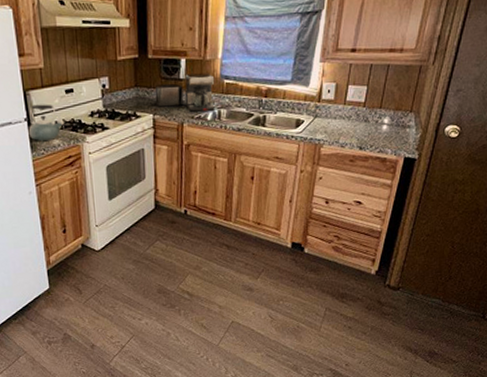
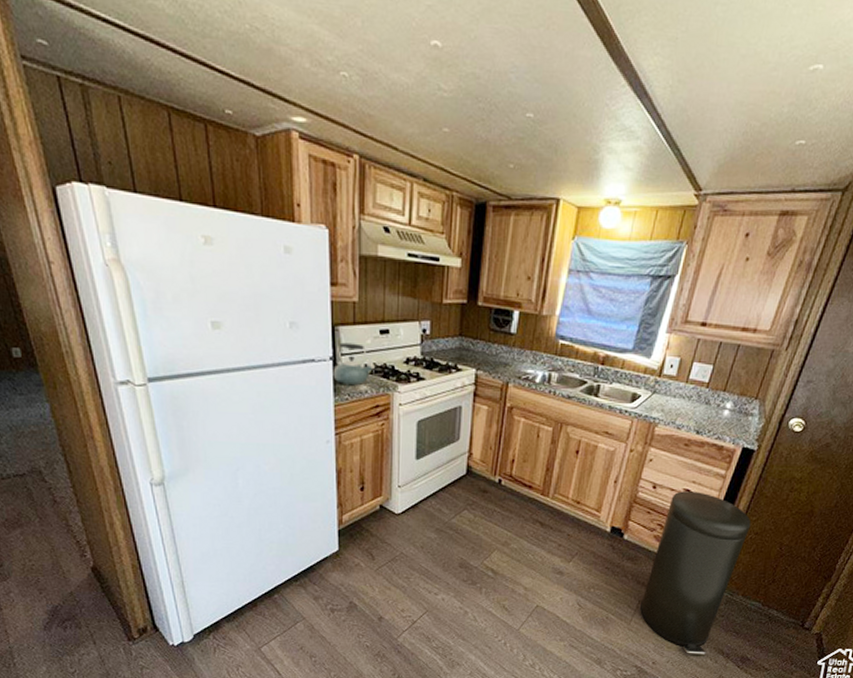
toaster: present [154,83,185,107] -> none [480,336,514,363]
coffee maker: present [184,73,215,112] -> none [513,328,549,374]
pedal bin: none [328,202,422,354] -> present [640,491,751,656]

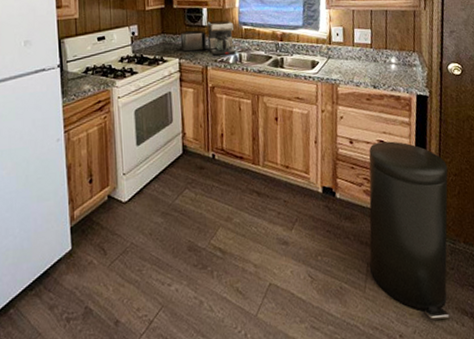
kettle: present [333,342,376,386] -> none [60,51,96,87]
toaster: none [480,336,514,363] -> present [180,29,208,52]
coffee maker: none [513,328,549,374] -> present [207,20,236,56]

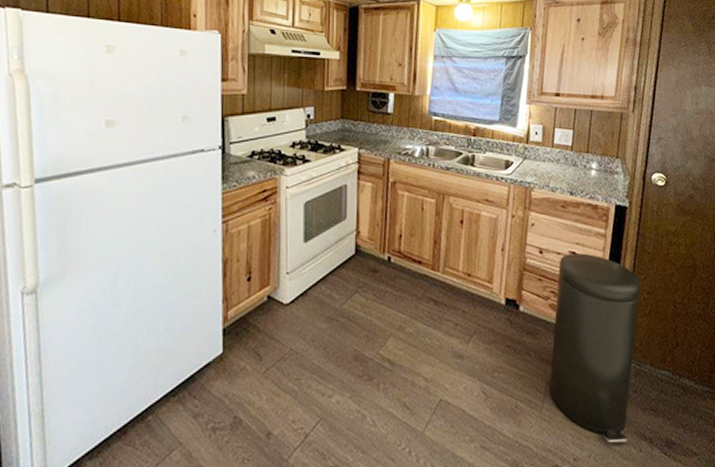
toaster: present [180,29,208,52] -> none [361,117,392,141]
coffee maker: present [207,20,236,56] -> none [392,108,423,149]

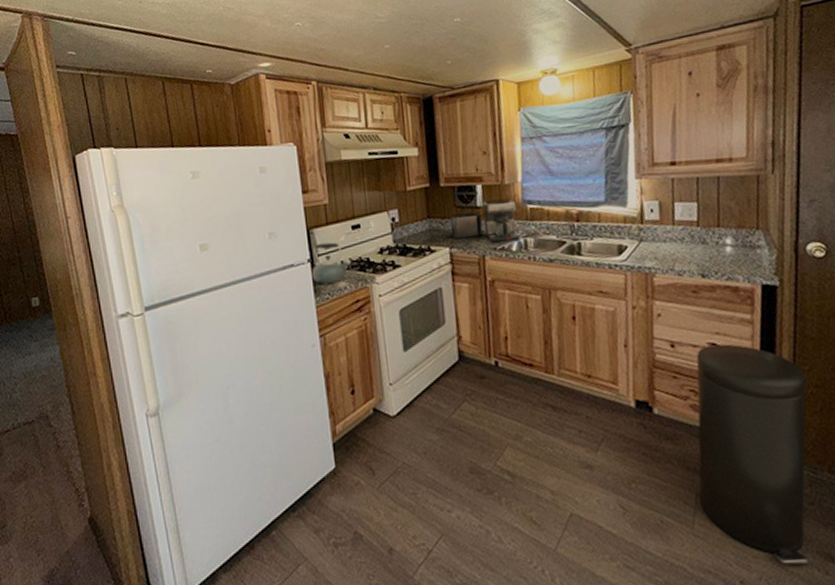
kettle: none [221,131,263,173] -> present [311,242,352,285]
toaster: none [361,117,392,141] -> present [449,211,485,240]
coffee maker: none [392,108,423,149] -> present [482,198,520,243]

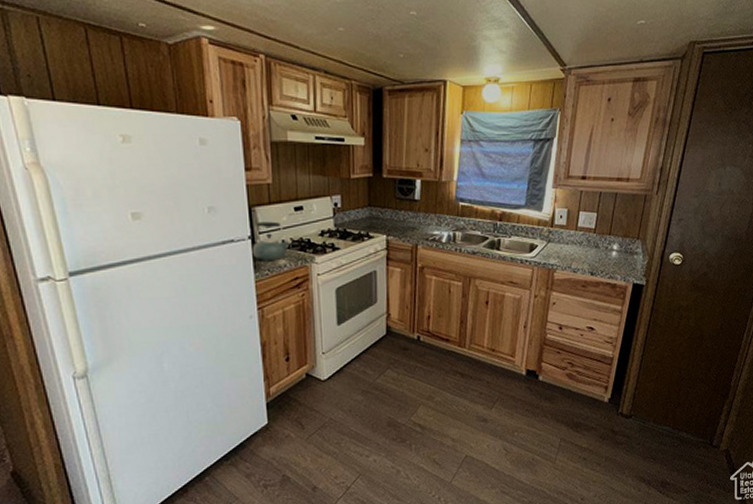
toaster: present [449,211,485,240] -> none [389,204,420,228]
coffee maker: present [482,198,520,243] -> none [419,194,450,234]
pedal bin: present [696,343,809,566] -> none [563,328,651,486]

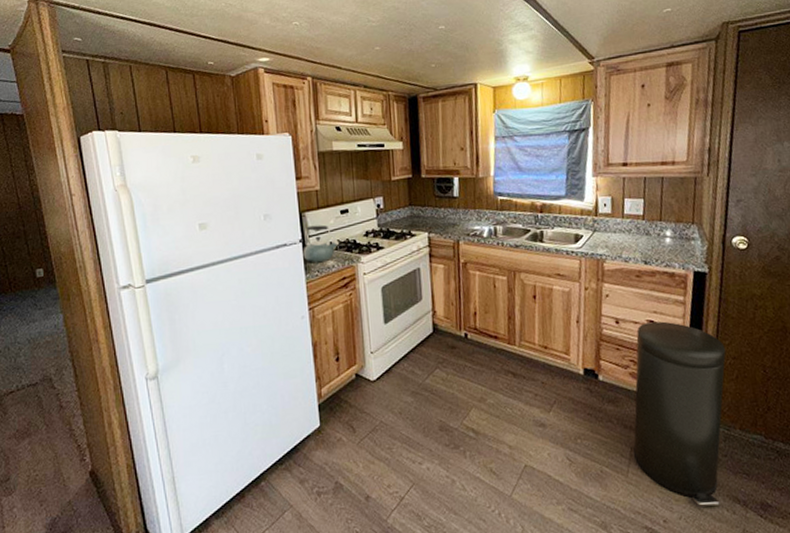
pedal bin: none [563,328,651,486] -> present [633,321,726,507]

